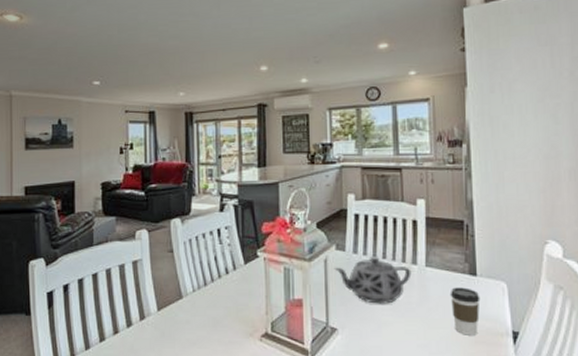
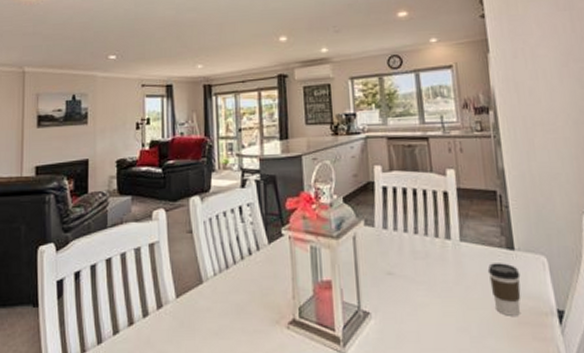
teapot: present [334,257,412,304] -> none [363,232,446,284]

